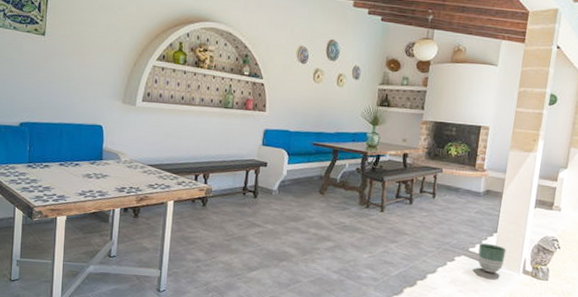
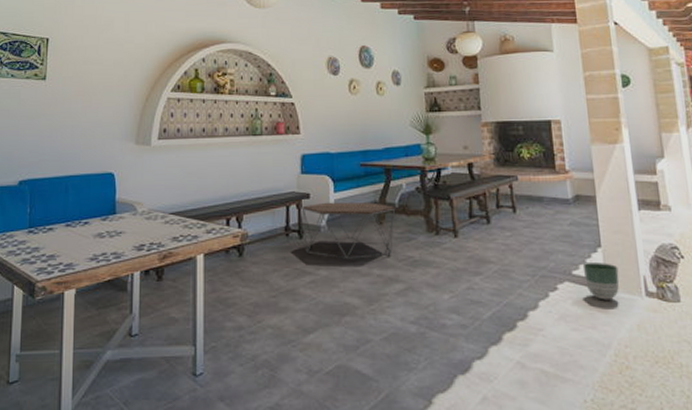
coffee table: none [257,171,336,220] -> present [302,202,395,259]

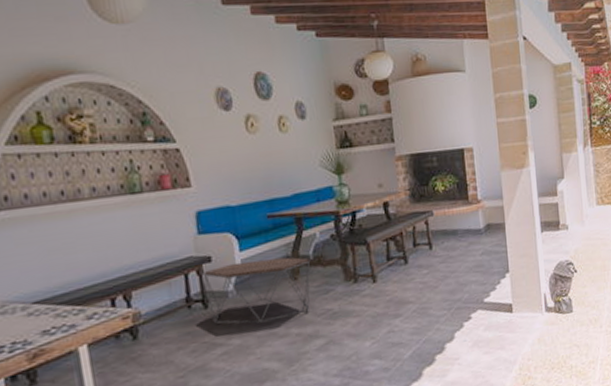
planter: present [582,261,620,300] -> none [493,286,524,322]

